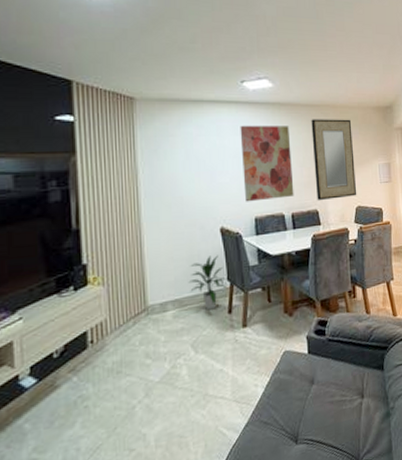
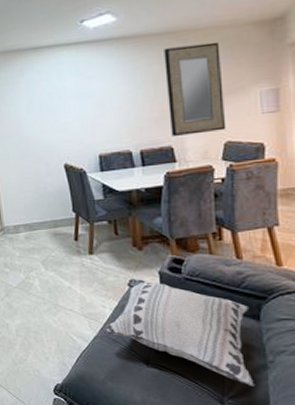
indoor plant: present [188,255,227,310] -> none [36,188,72,236]
wall art: present [240,125,294,202] -> none [81,60,143,140]
decorative pillow: none [255,347,382,438] -> present [104,279,255,386]

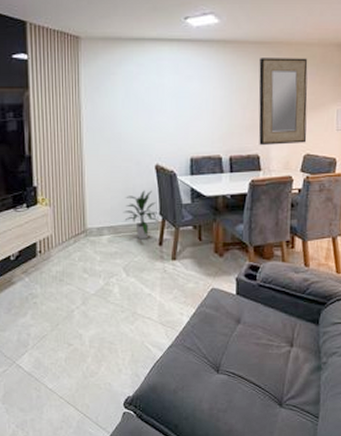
indoor plant: none [36,188,72,236] -> present [123,190,158,240]
decorative pillow: present [104,279,255,386] -> none [180,286,311,387]

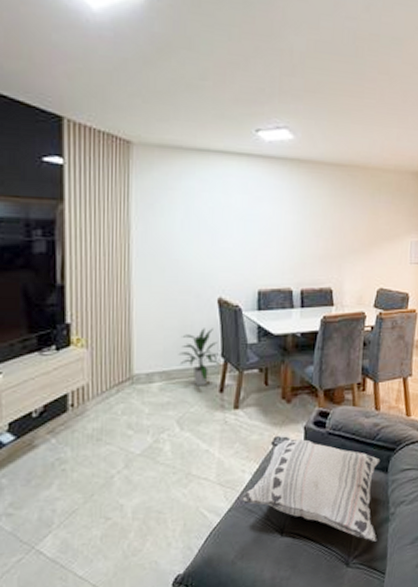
decorative pillow: none [180,286,311,387] -> present [240,436,381,542]
home mirror: present [258,58,308,146] -> none [332,181,384,279]

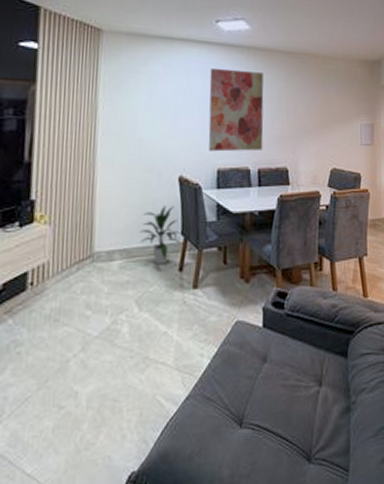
decorative pillow: present [240,436,381,542] -> none [198,317,340,434]
wall art: none [248,182,308,272] -> present [208,67,264,152]

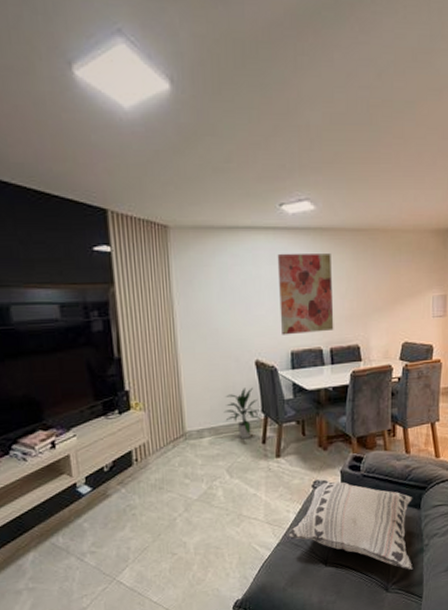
decorative pillow: none [198,317,340,434] -> present [287,479,413,570]

